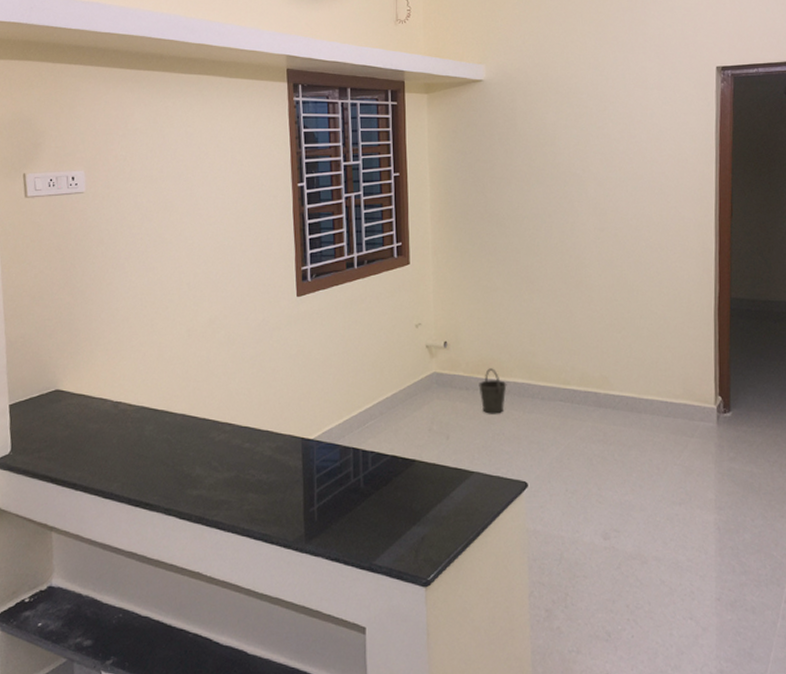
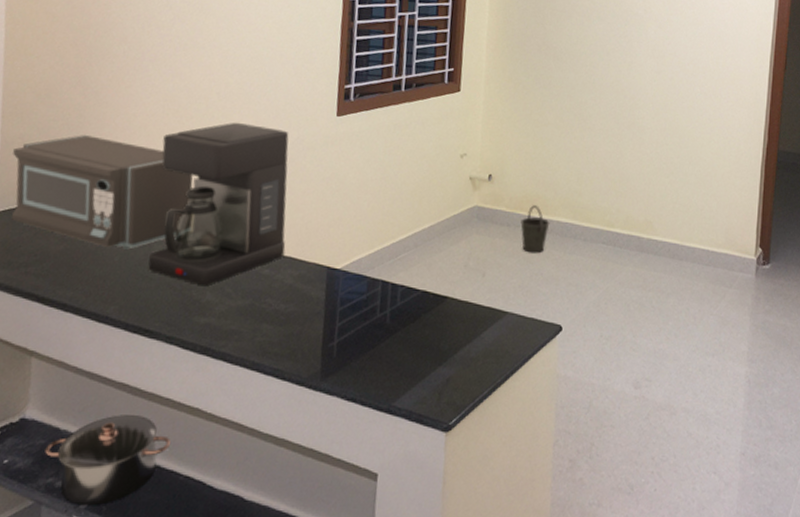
microwave: none [17,331,174,432] -> present [11,135,193,250]
cooking pot: none [71,580,179,662] -> present [44,415,172,506]
coffee maker: none [142,309,262,460] -> present [148,122,289,285]

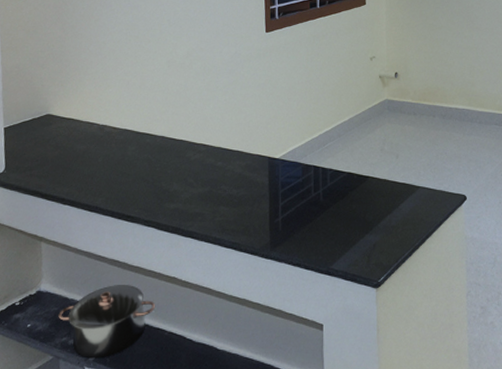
microwave: present [11,135,193,250] -> none [12,62,155,152]
coffee maker: present [148,122,289,285] -> none [125,43,233,177]
bucket: present [520,205,550,253] -> none [425,96,449,136]

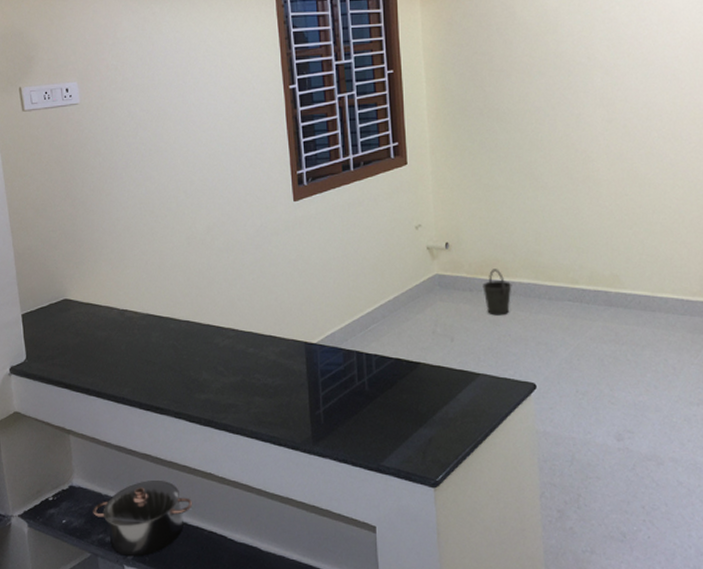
bucket: none [425,96,449,136] -> present [482,269,512,316]

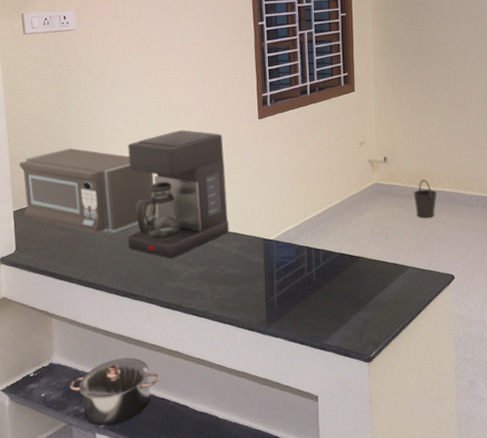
microwave: none [25,241,176,339] -> present [19,148,154,234]
coffee maker: none [145,216,265,366] -> present [127,130,230,258]

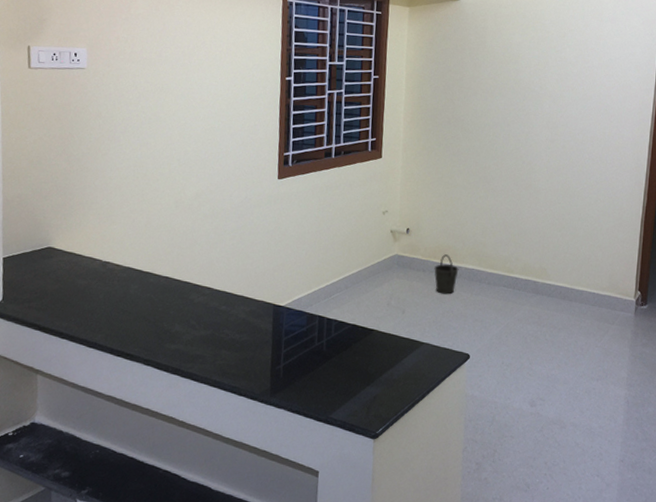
microwave: present [19,148,154,234] -> none [13,195,161,289]
cooking pot: present [70,358,160,426] -> none [52,421,152,492]
coffee maker: present [127,130,230,258] -> none [127,184,239,318]

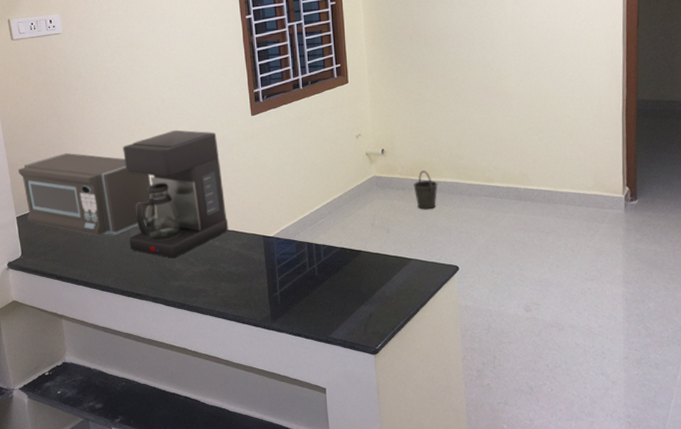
microwave: none [13,195,161,289] -> present [18,153,151,236]
coffee maker: none [127,184,239,318] -> present [123,130,229,258]

